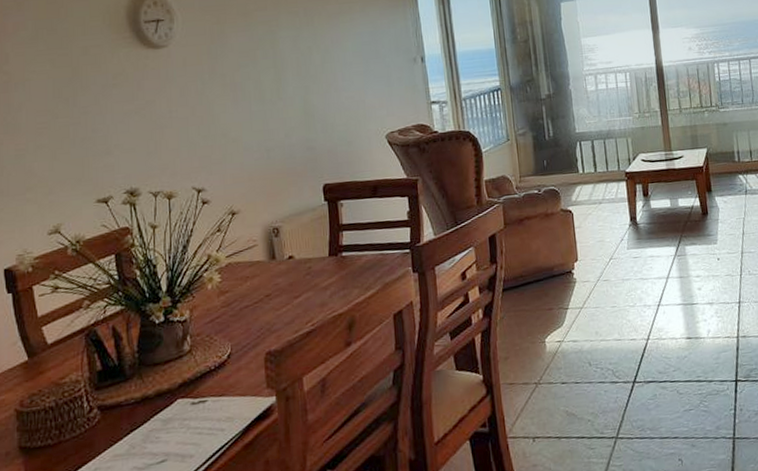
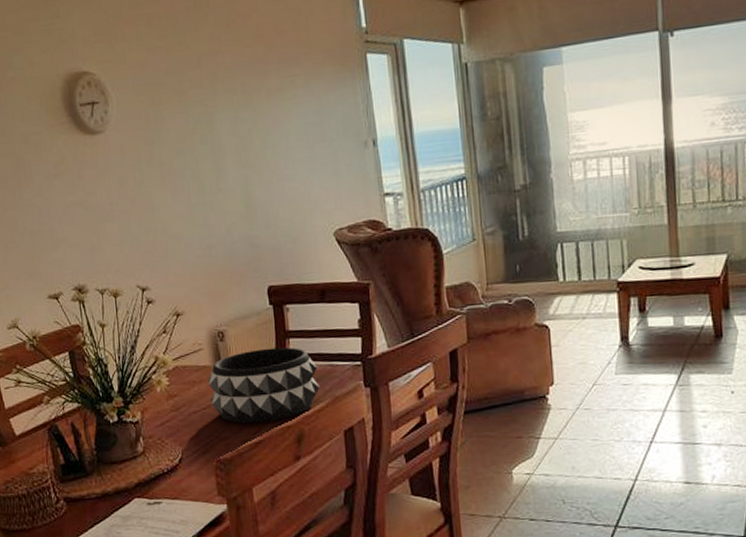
decorative bowl: none [261,239,371,314] -> present [208,347,320,424]

